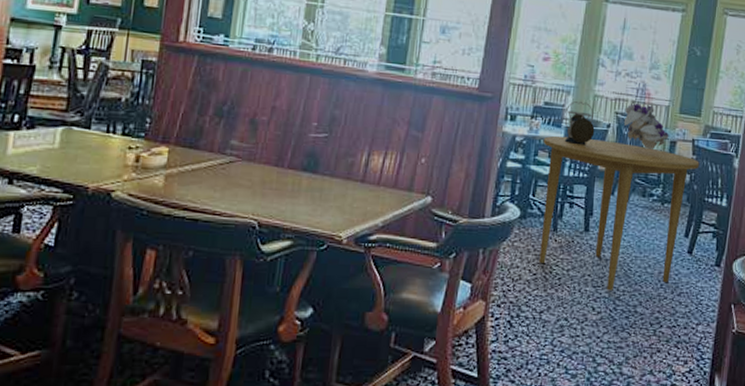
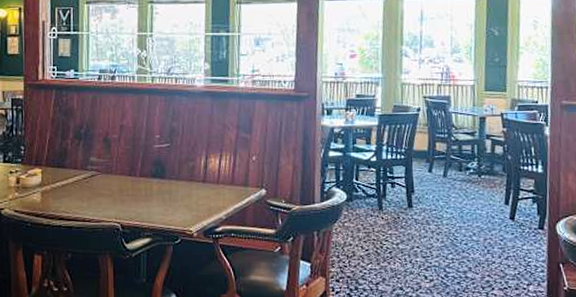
dining table: present [539,135,700,291] -> none [359,123,511,260]
lantern: present [564,101,595,146] -> none [376,90,406,130]
bouquet: present [623,103,669,149] -> none [432,86,478,127]

